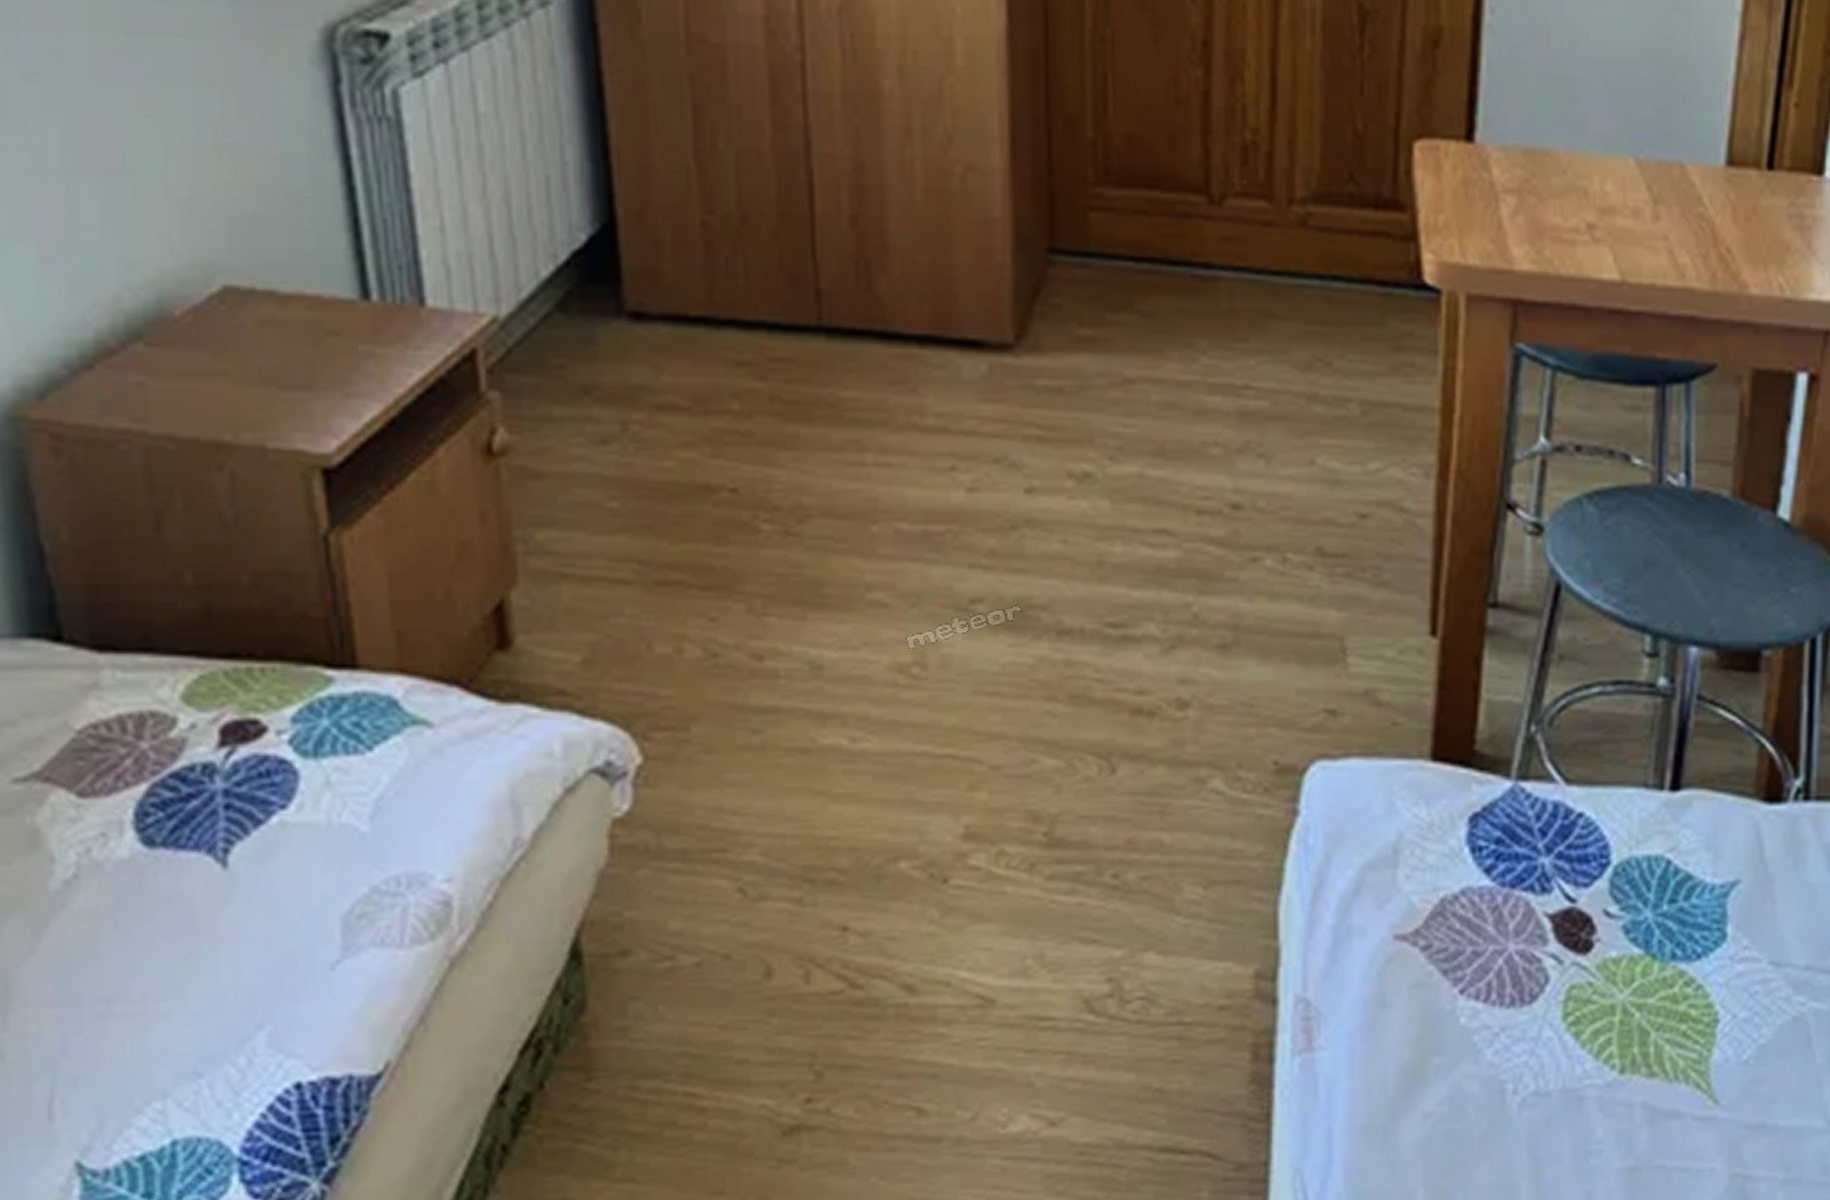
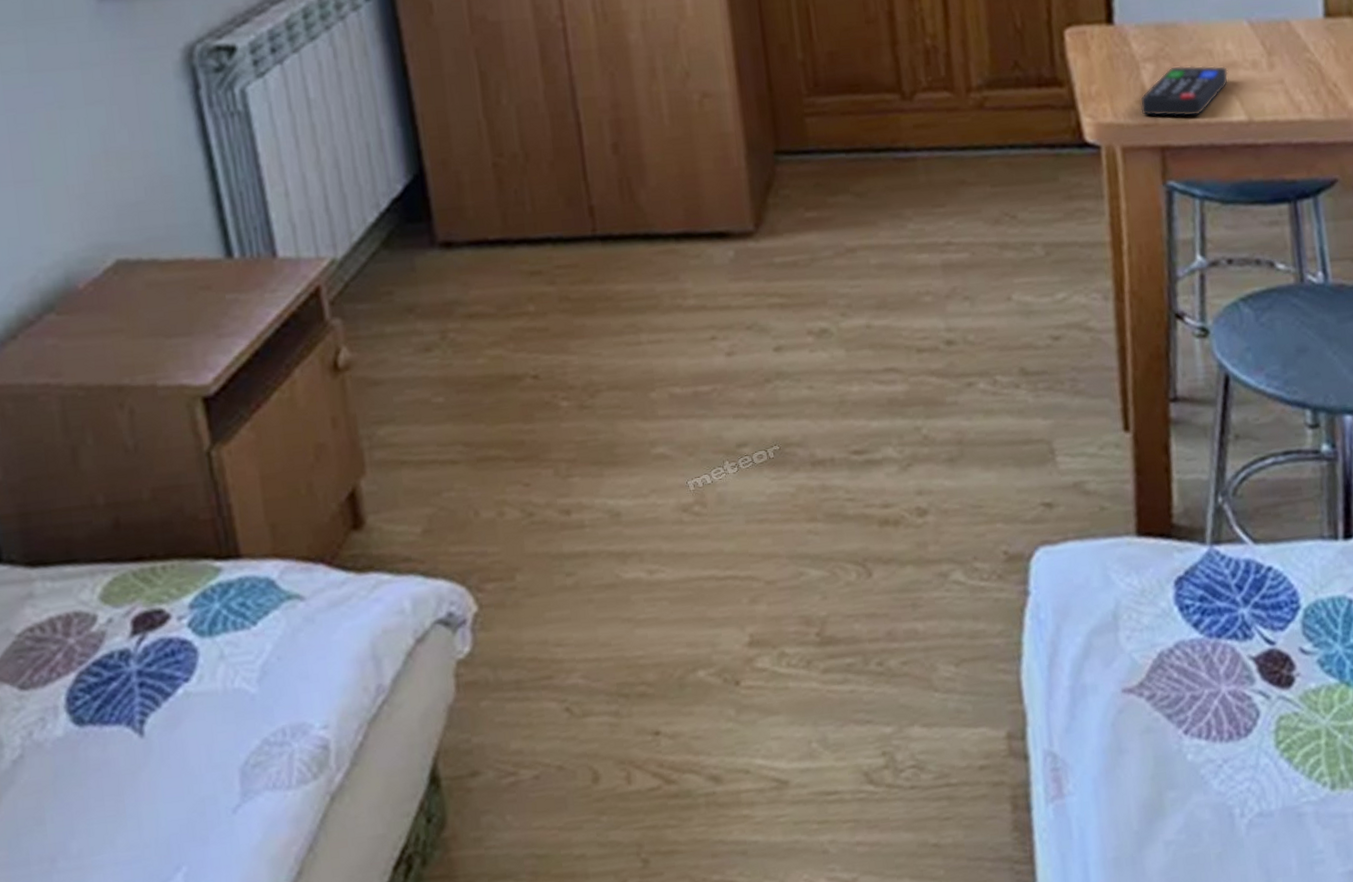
remote control: none [1494,204,1603,268] -> present [1140,65,1228,117]

